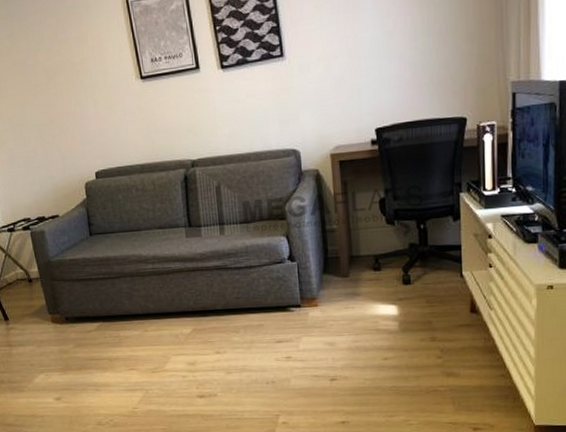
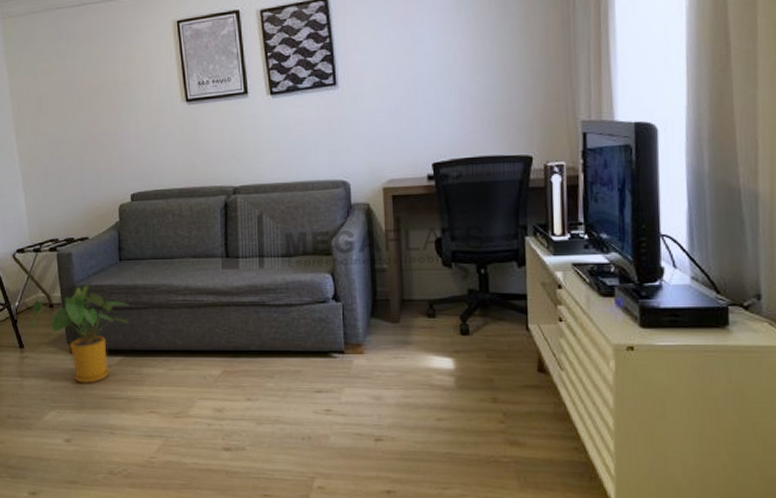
house plant: none [12,259,104,349] -> present [30,285,129,385]

